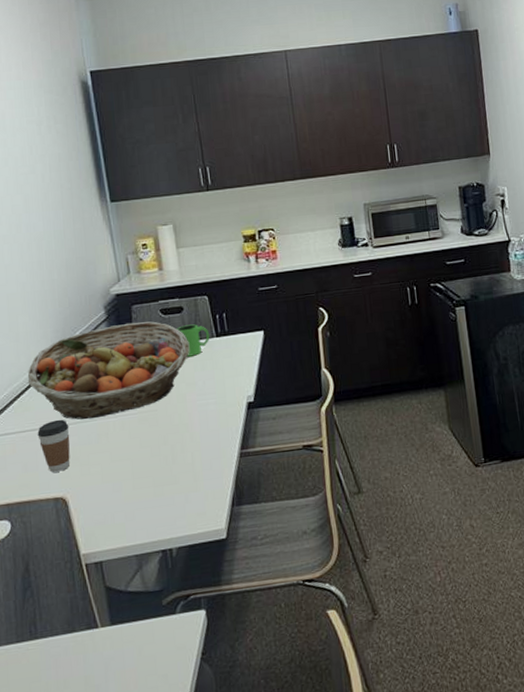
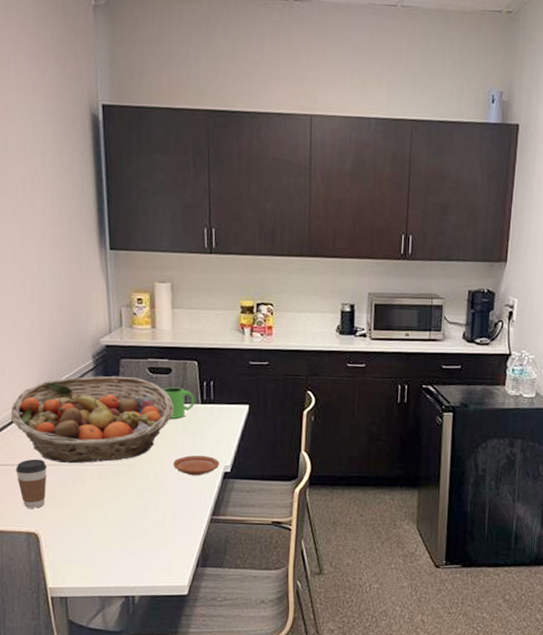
plate: none [195,388,242,412] -> present [173,455,220,476]

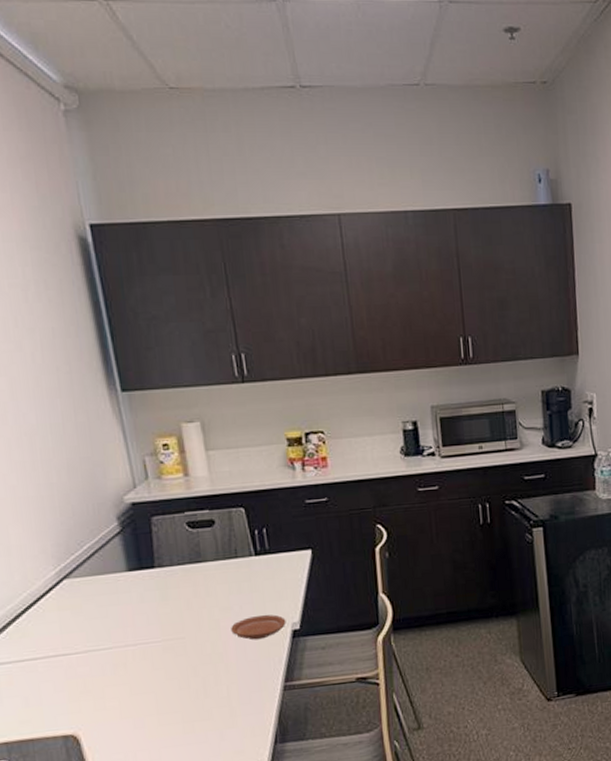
fruit basket: present [10,375,174,464] -> none [24,536,224,648]
coffee cup: present [16,459,47,508] -> none [39,647,82,707]
mug: present [163,387,195,419] -> none [208,540,248,578]

